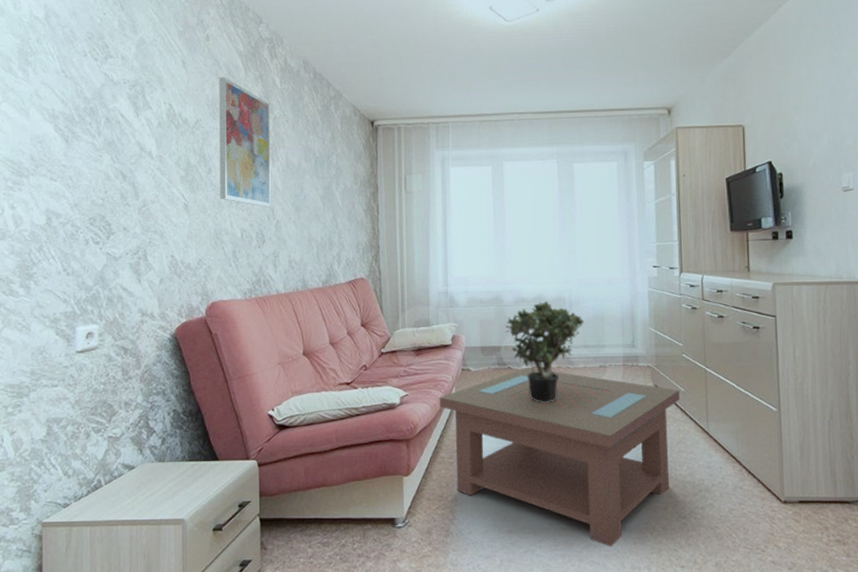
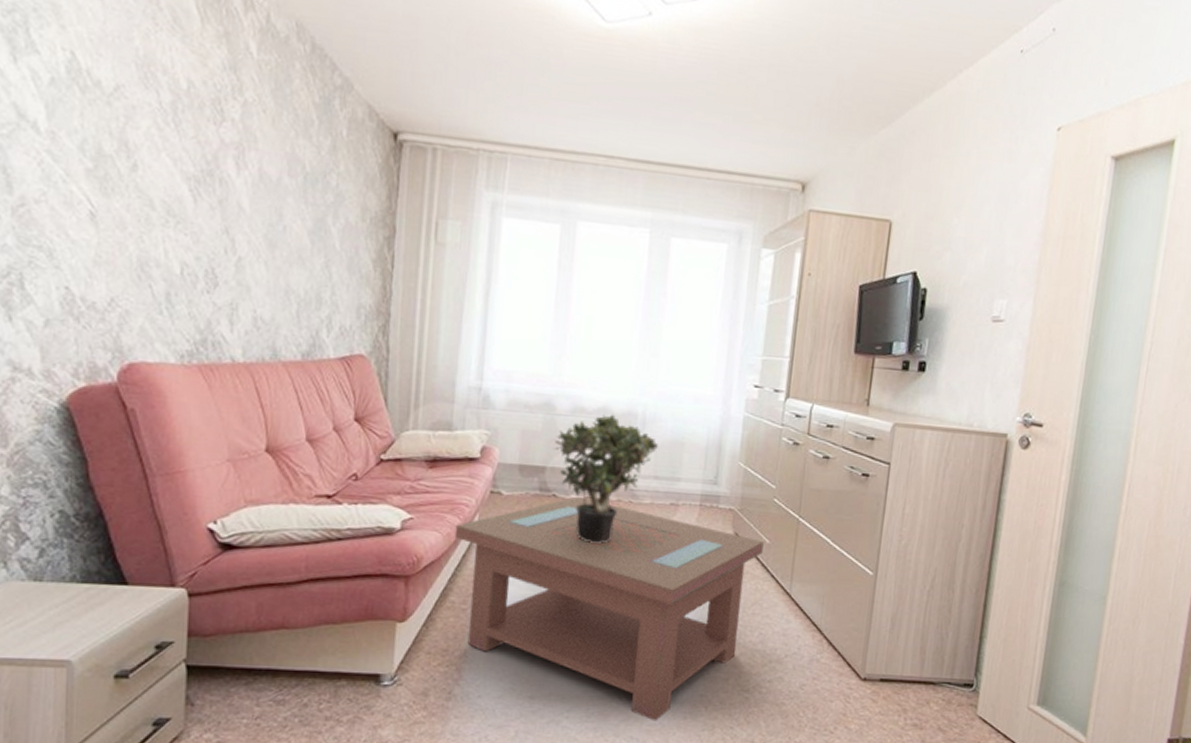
wall art: present [219,76,271,207] -> none [149,23,239,235]

